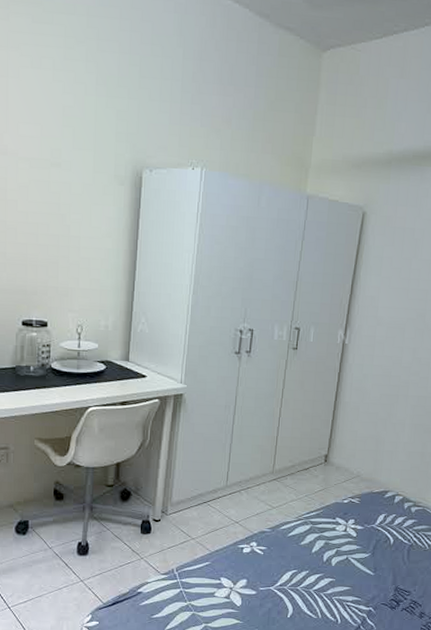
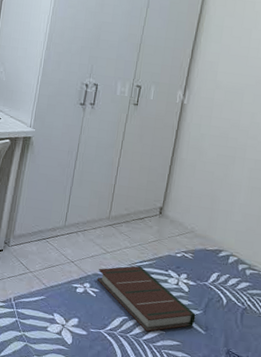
book: none [263,517,365,581] -> present [96,266,196,332]

